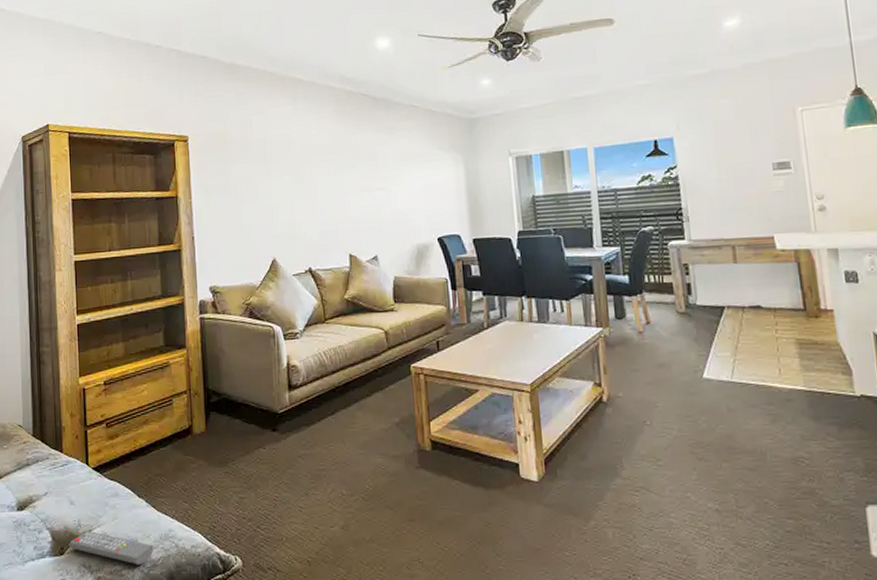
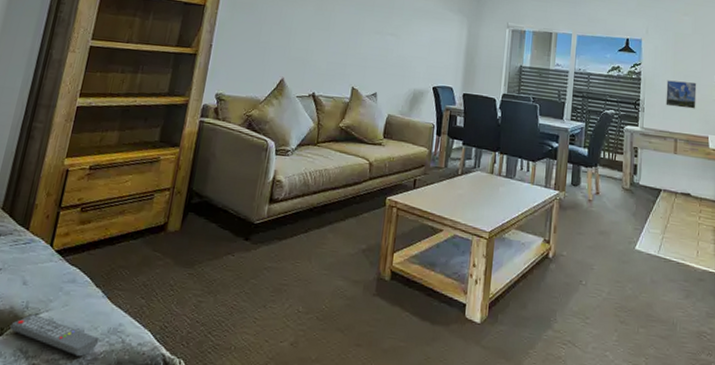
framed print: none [711,176,753,210] -> present [665,80,697,109]

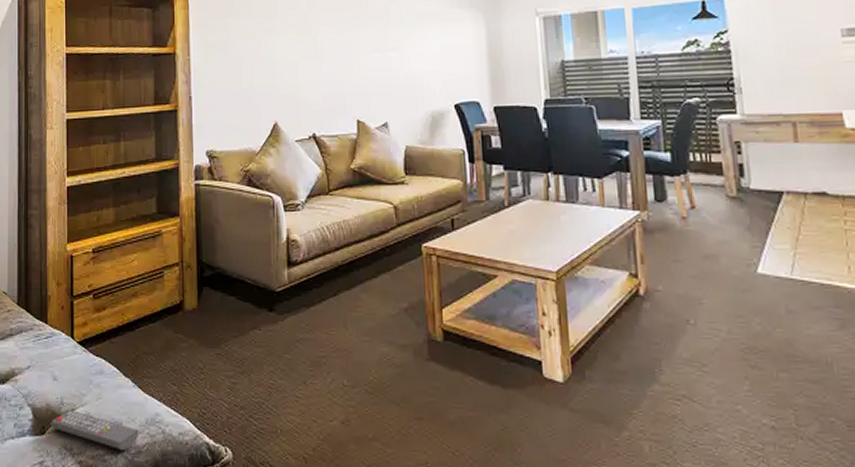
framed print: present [665,80,697,109] -> none [768,44,818,81]

